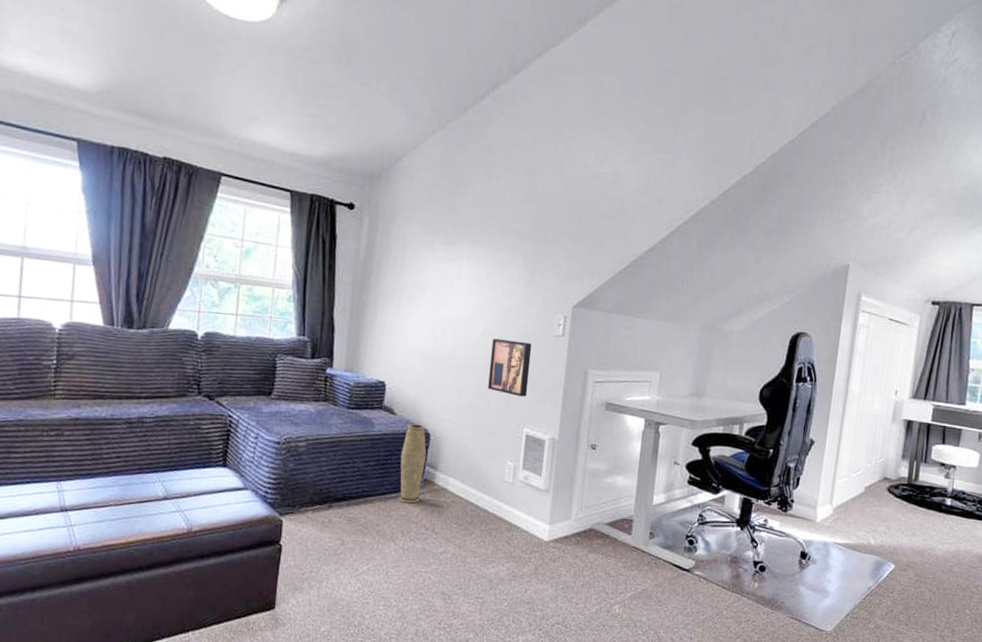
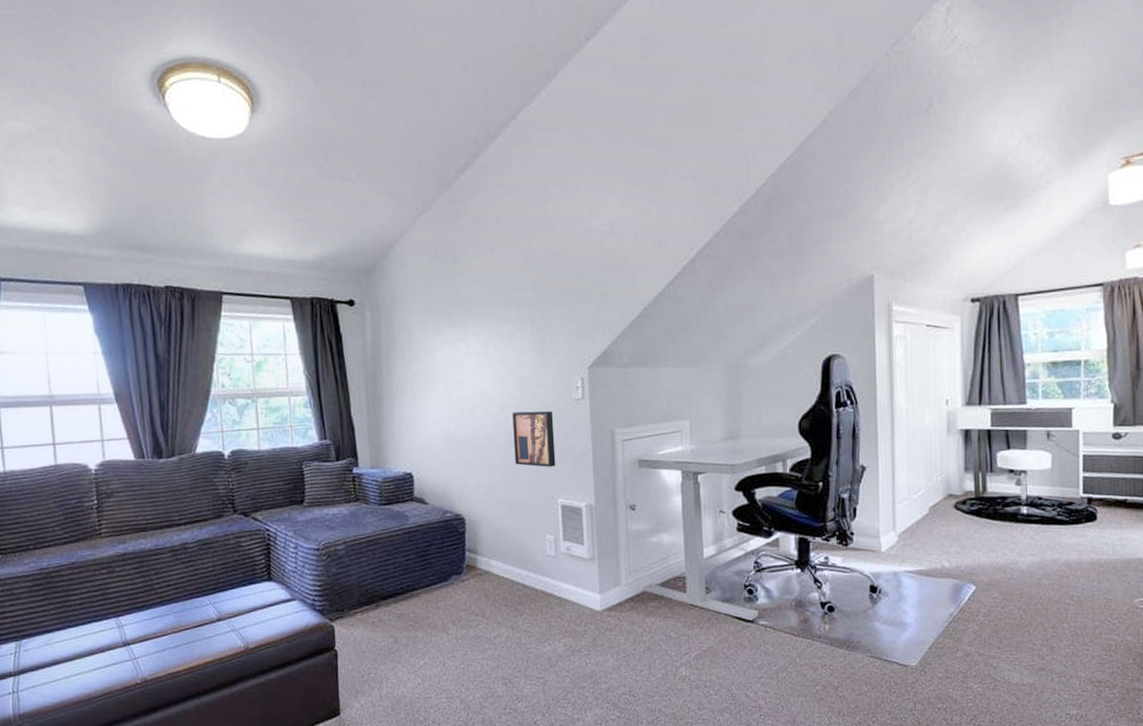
vase: present [399,423,427,504] -> none [439,510,465,592]

